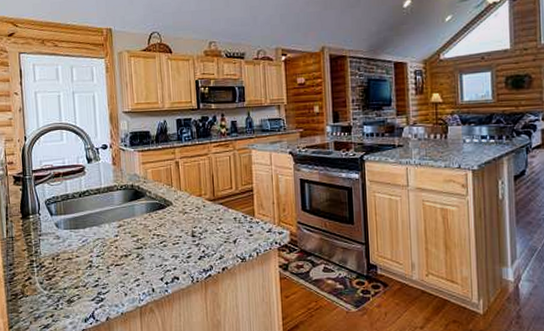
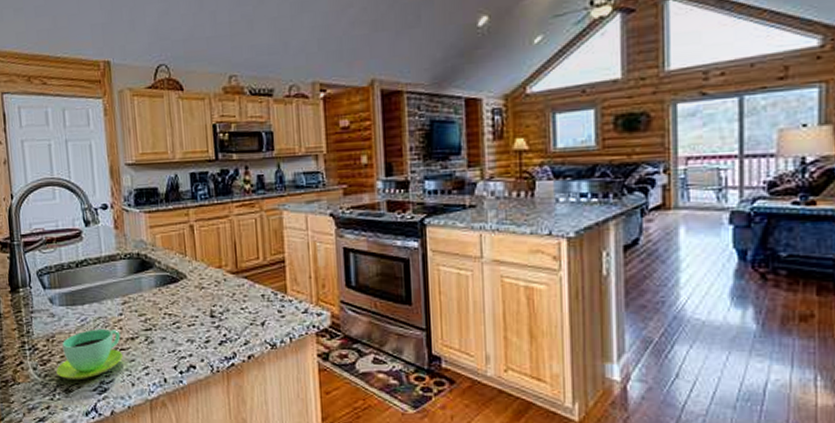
cup: none [60,247,118,292] -> present [56,328,124,381]

